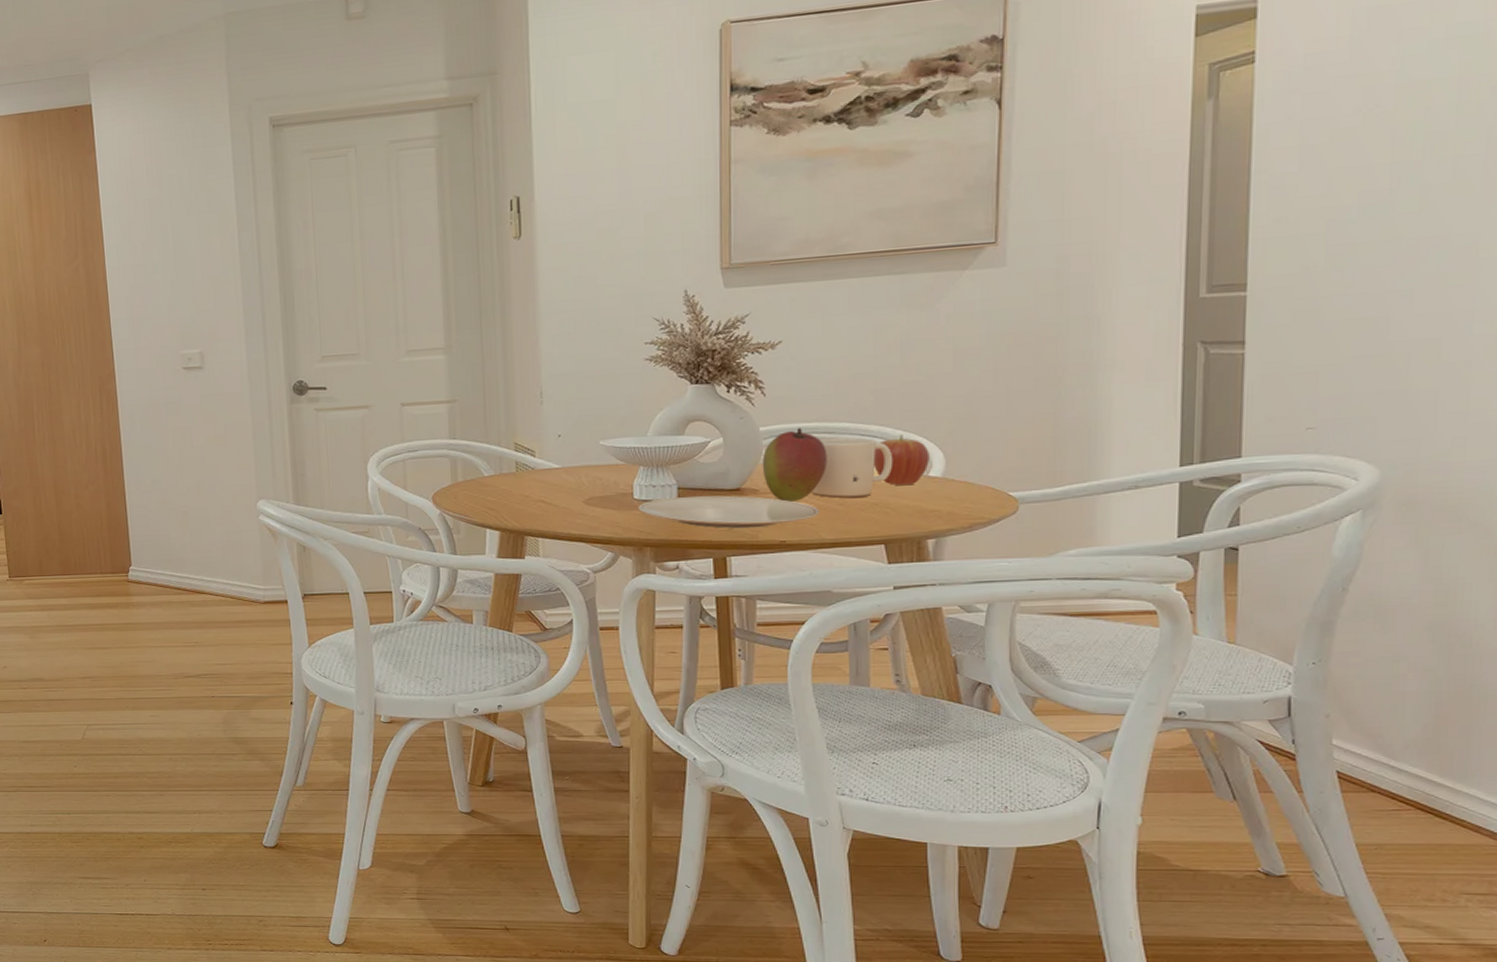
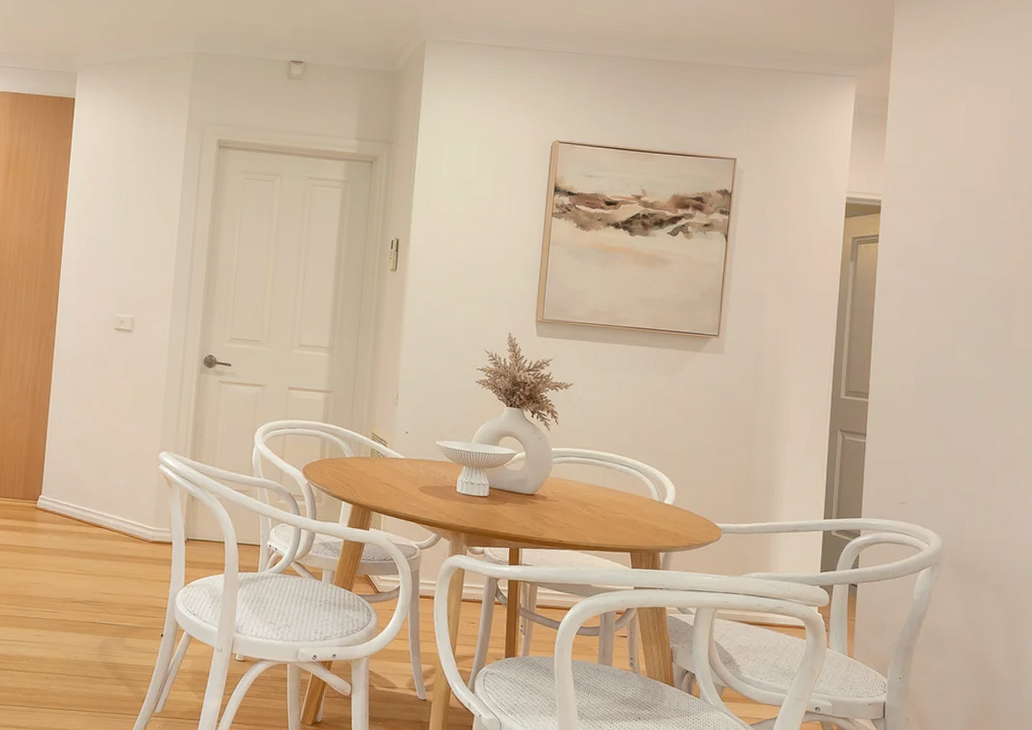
plate: present [638,495,820,529] -> none [459,494,588,528]
fruit: present [762,427,828,502] -> none [551,452,597,510]
mug: present [812,437,893,499] -> none [584,463,641,514]
fruit: present [874,435,929,486] -> none [628,468,666,509]

